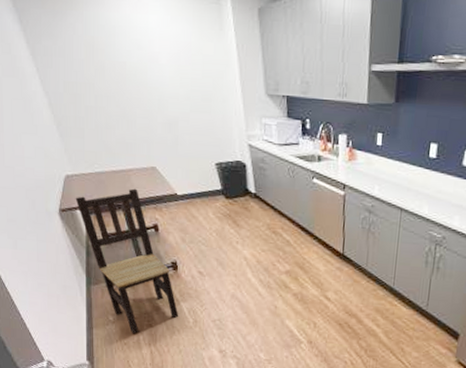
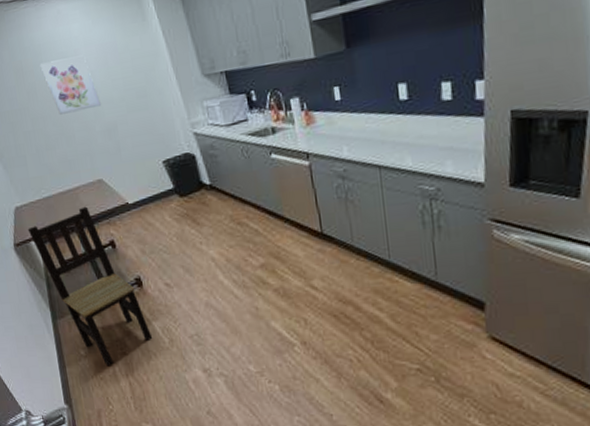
wall art: none [112,44,167,100] -> present [39,55,102,115]

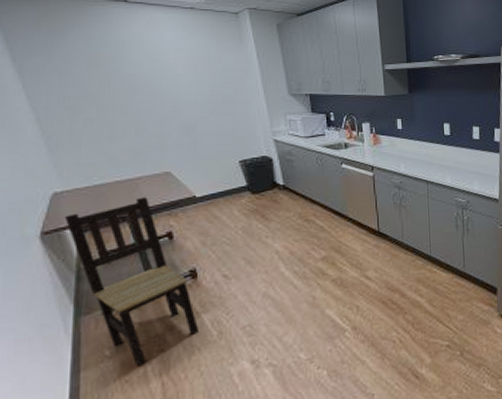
wall art: present [39,55,102,115] -> none [120,58,184,107]

